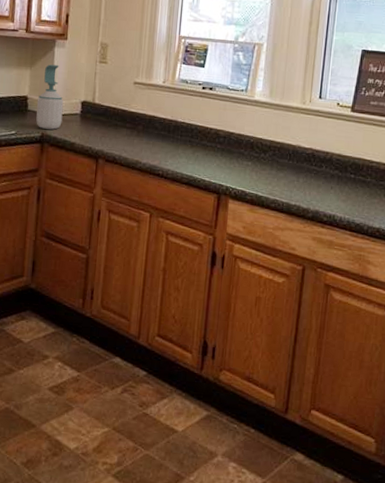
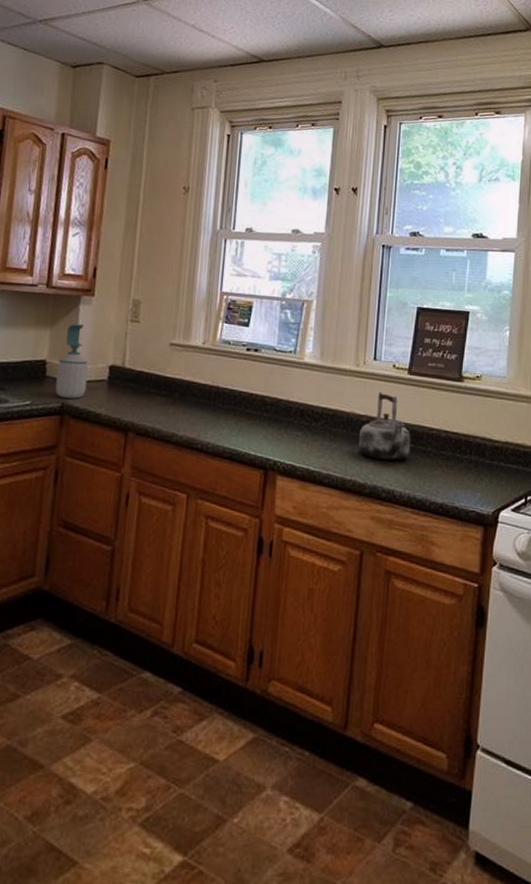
kettle: none [303,127,352,189] -> present [359,392,411,460]

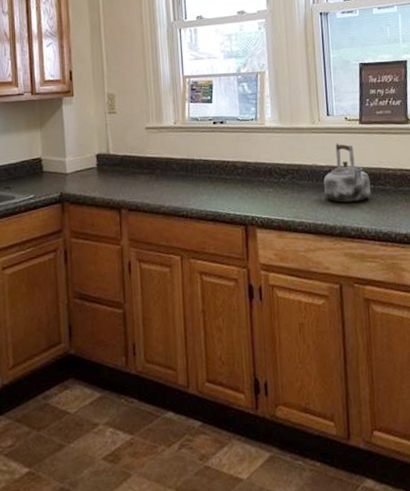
soap bottle: present [55,324,89,399] -> none [51,122,80,188]

